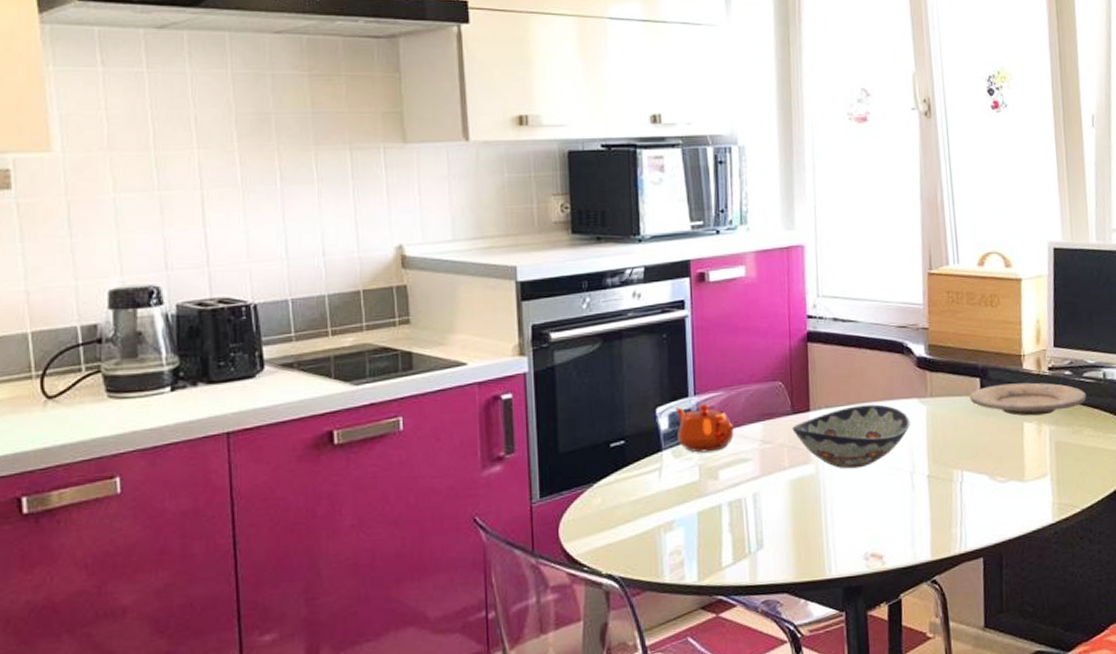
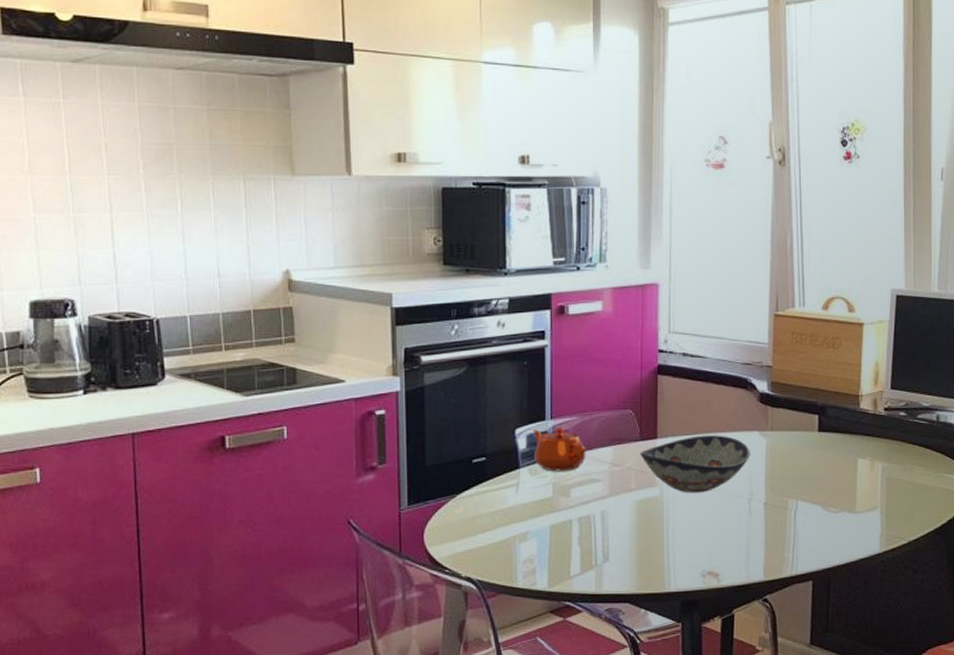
plate: present [970,382,1087,416] -> none [808,421,920,453]

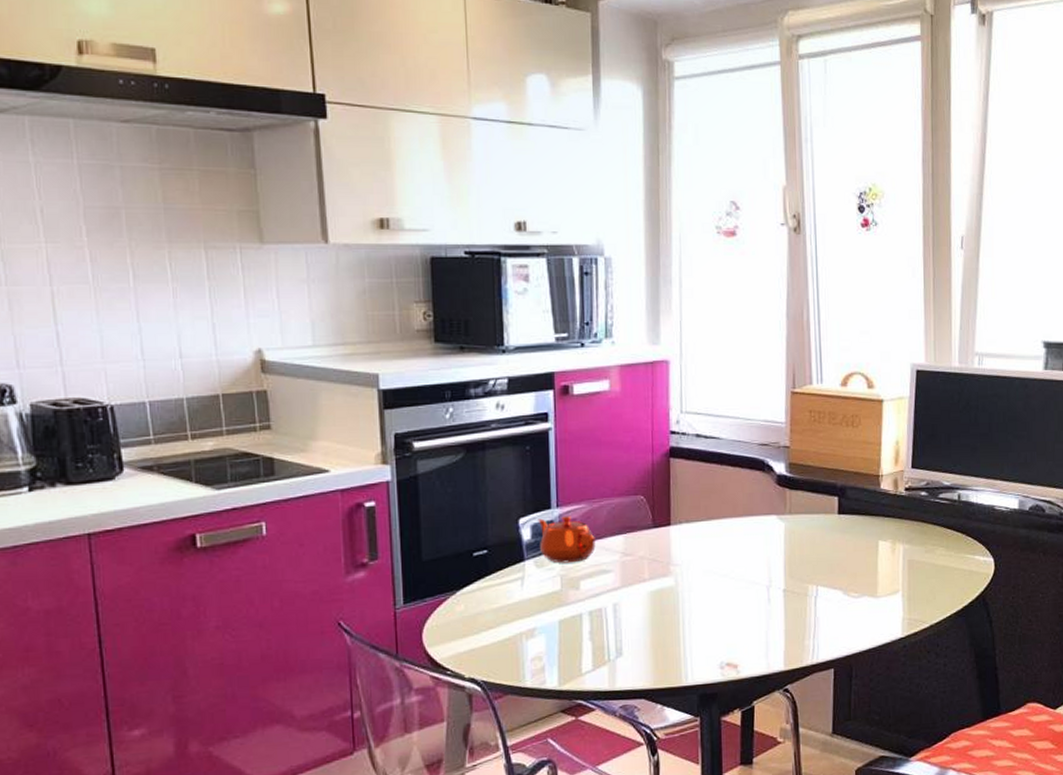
decorative bowl: present [640,435,750,493] -> none [653,520,768,582]

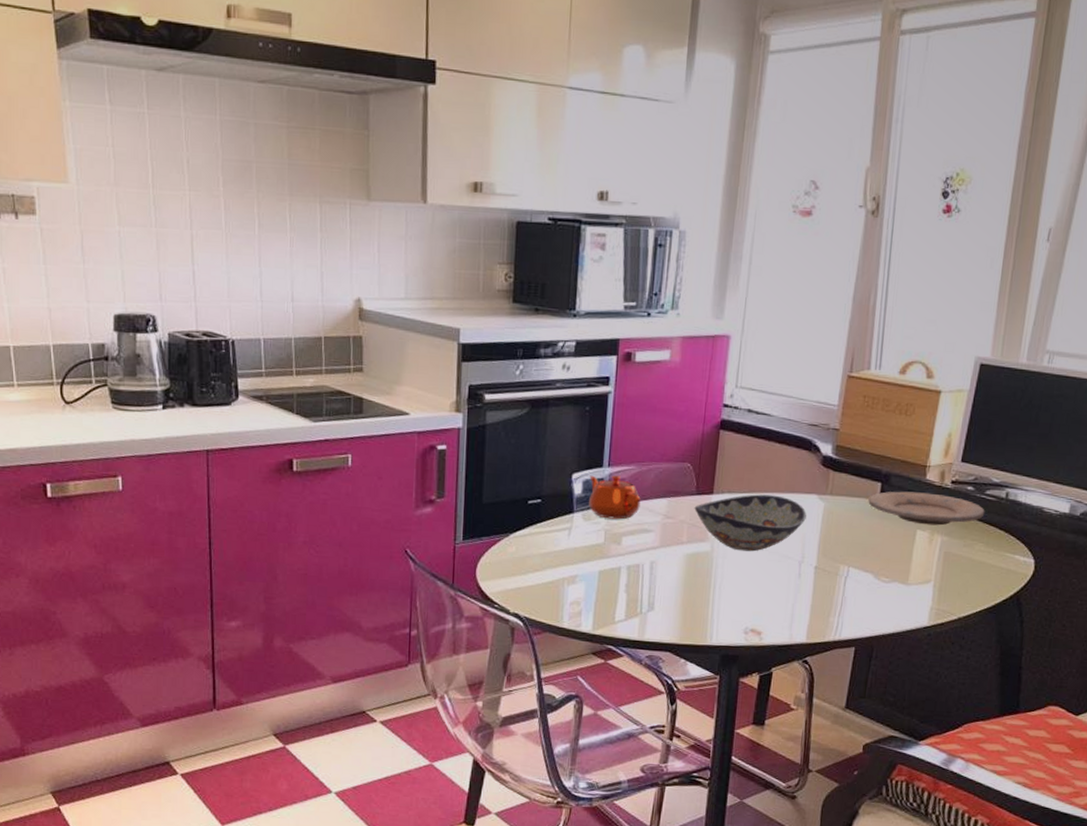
decorative bowl: none [653,520,768,582] -> present [694,494,807,552]
plate: none [827,502,941,535] -> present [868,491,985,526]

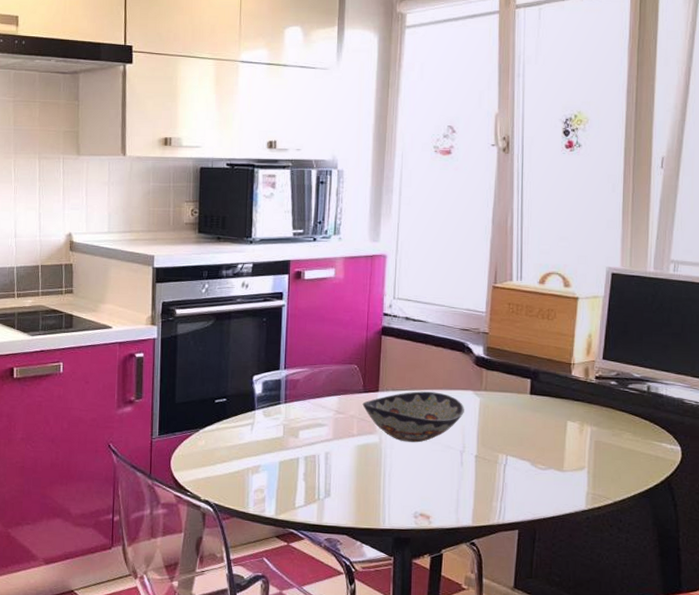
teapot: present [589,475,641,520] -> none [268,377,314,415]
plate: present [868,491,985,526] -> none [520,386,630,417]

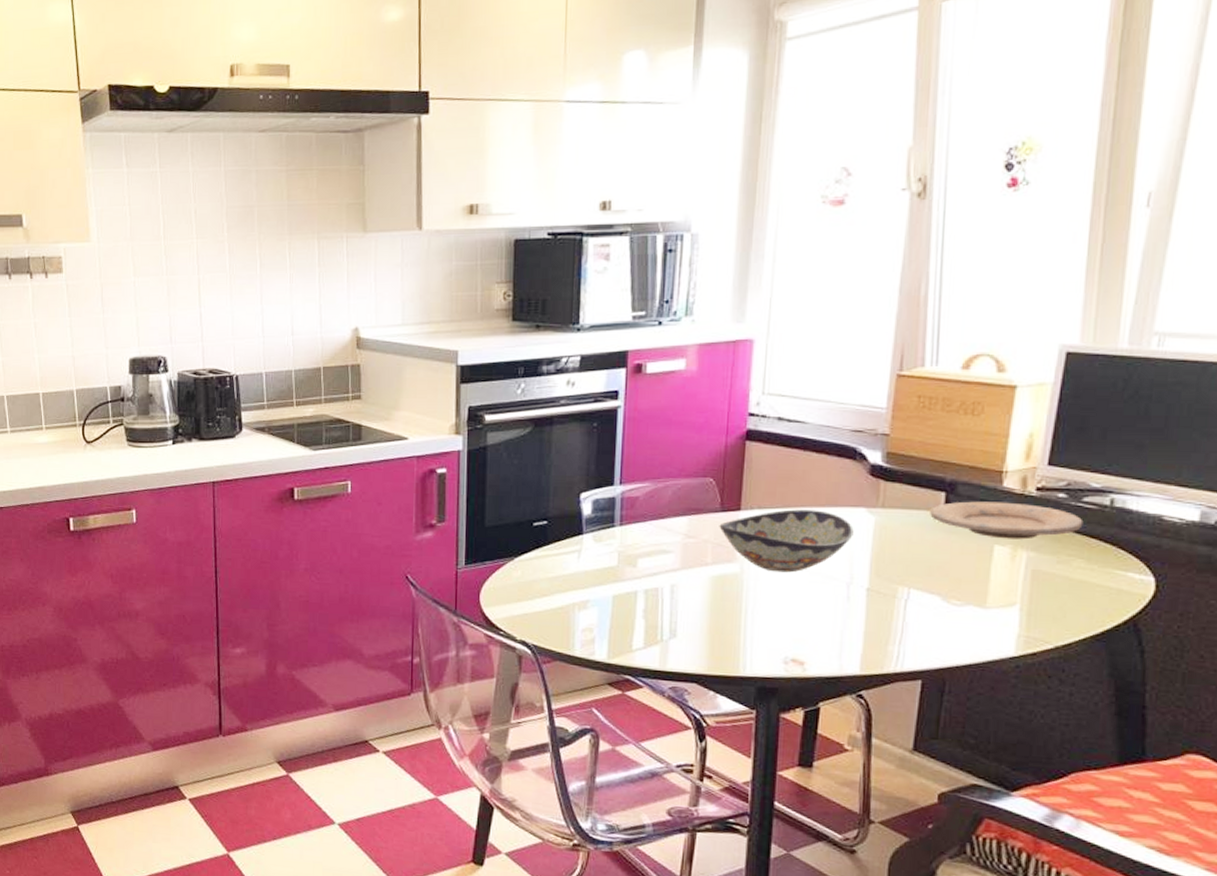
plate: none [520,386,630,417] -> present [930,501,1084,540]

